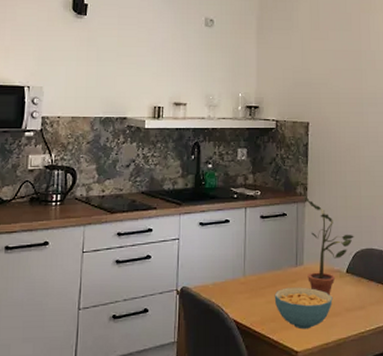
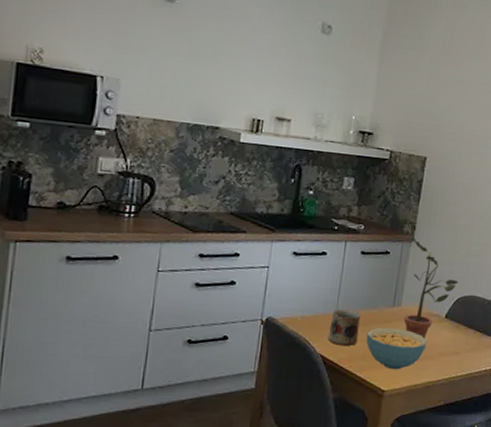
mug: none [239,272,267,309] -> present [328,309,360,346]

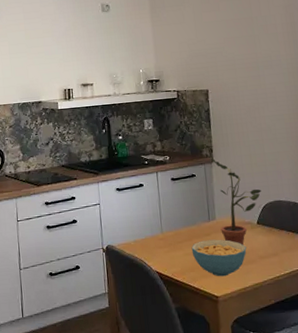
mug: present [328,309,360,346] -> none [158,229,185,261]

